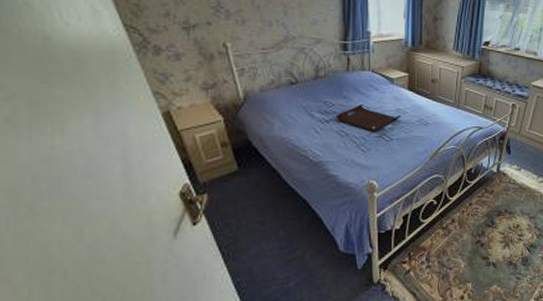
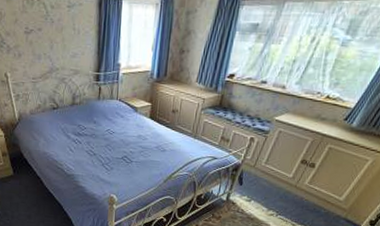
serving tray: present [335,104,401,132] -> none [86,129,141,154]

